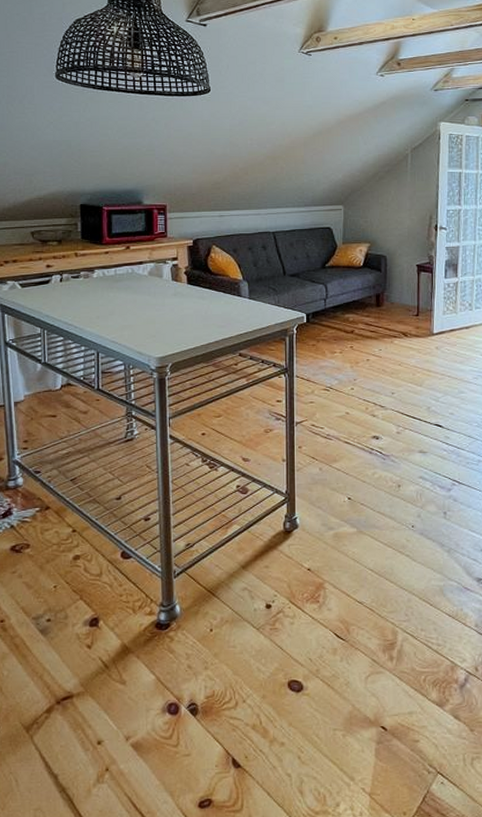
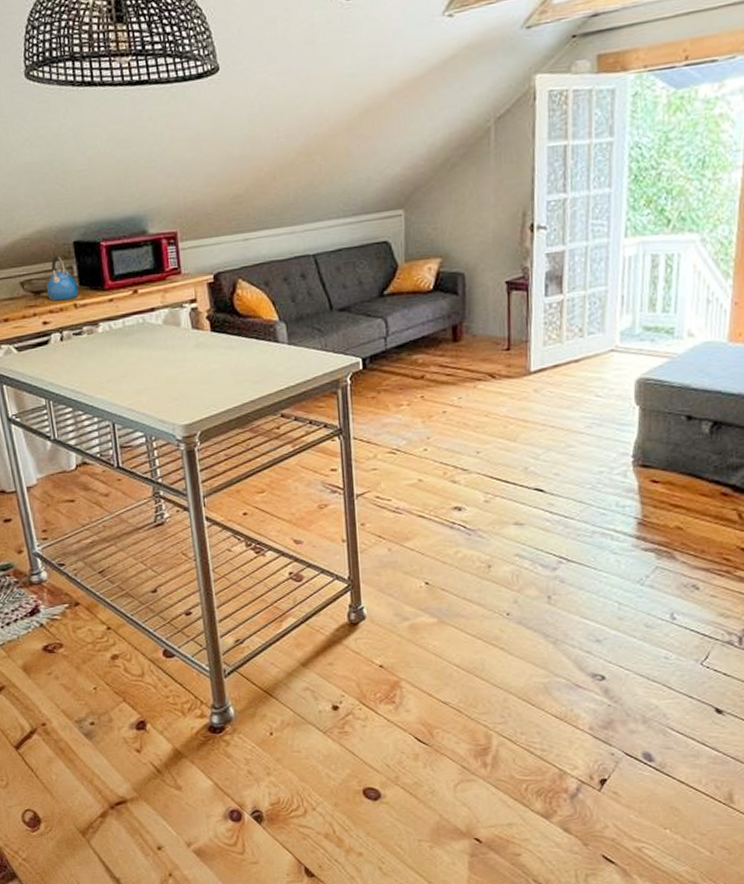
kettle: none [52,214,80,251] -> present [46,255,79,302]

